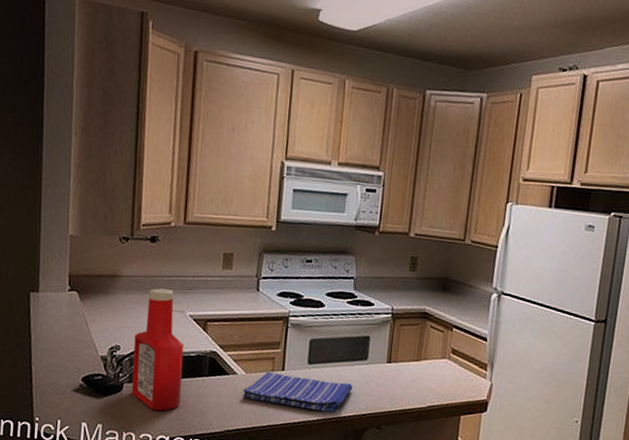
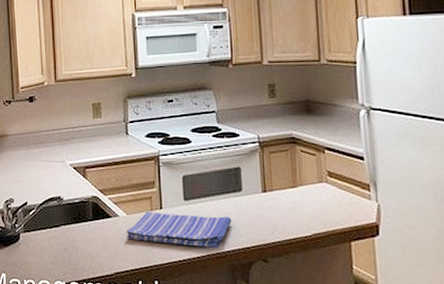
ketchup bottle: present [131,288,184,411] -> none [25,143,71,257]

